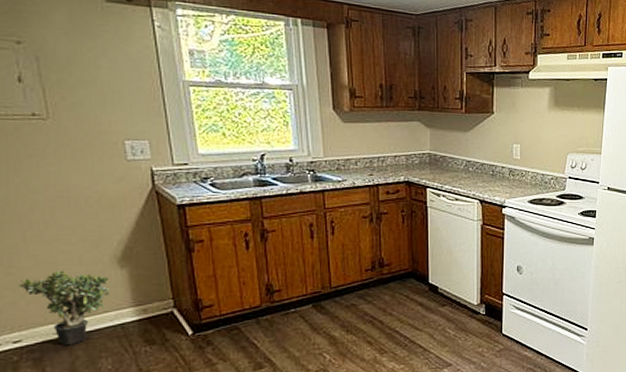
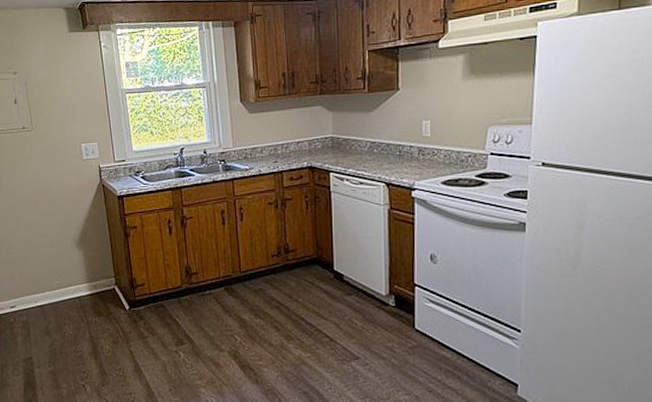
potted plant: present [17,270,111,346] -> none [13,251,72,313]

